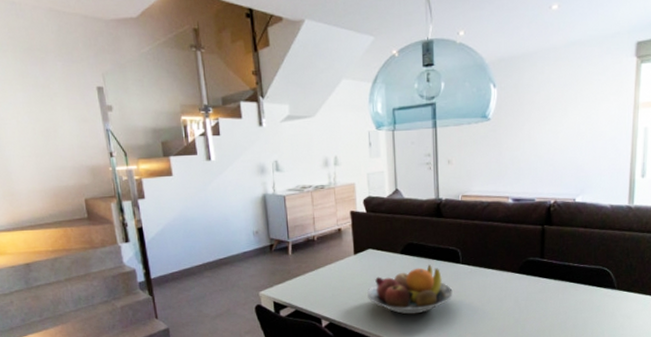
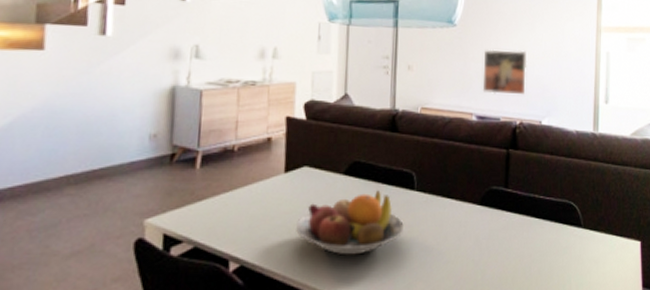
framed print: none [517,135,561,178] -> present [482,49,527,95]

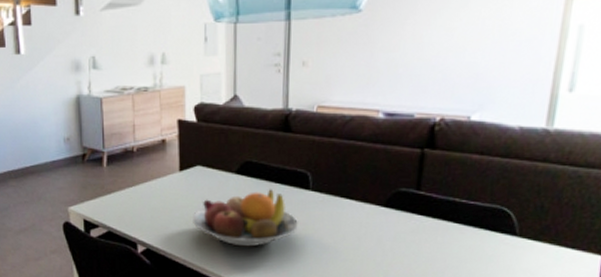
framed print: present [482,49,527,95] -> none [393,33,456,87]

